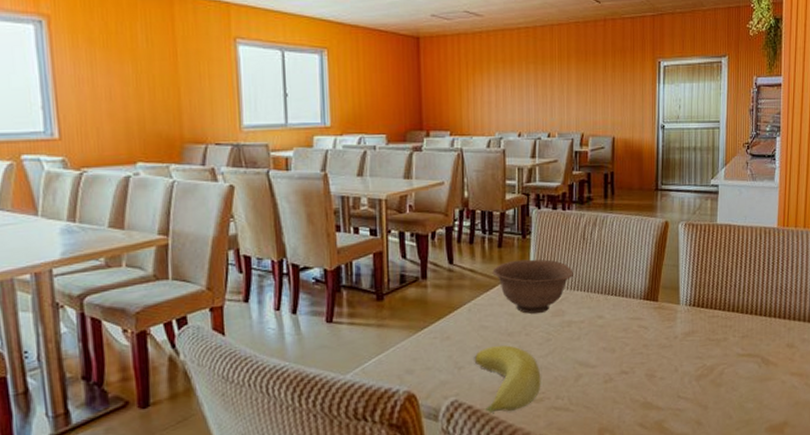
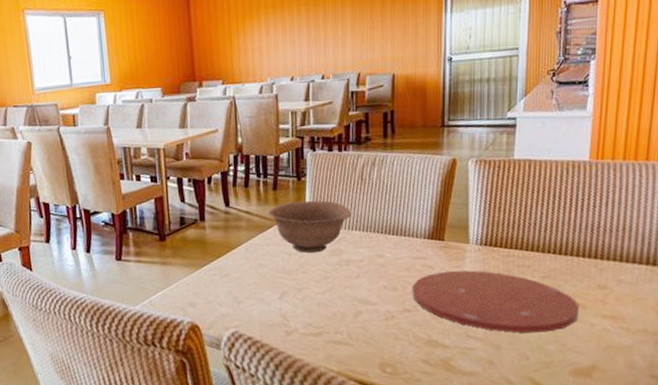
banana: present [474,345,541,415] -> none [252,282,320,346]
plate: none [629,331,772,392] -> present [412,270,579,333]

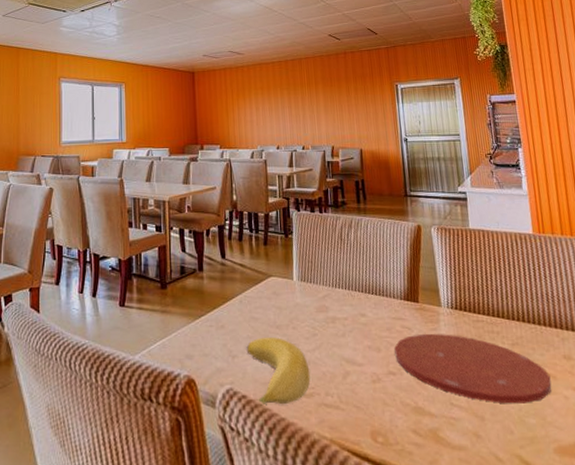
banana: none [252,282,320,346] -> present [246,336,310,406]
bowl: present [268,200,351,253] -> none [260,256,334,308]

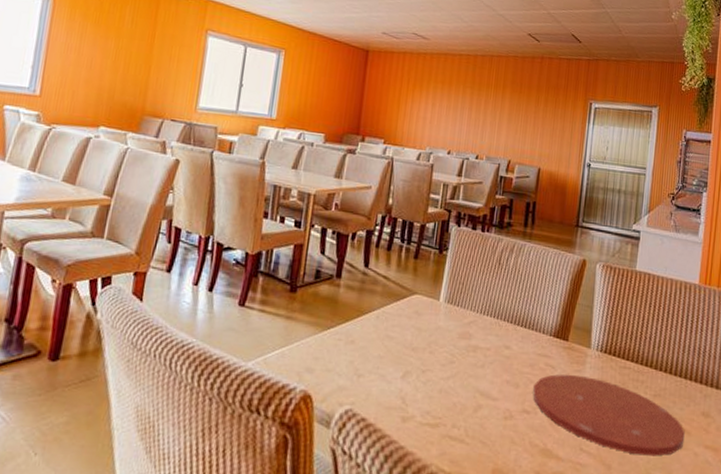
banana: present [246,336,310,406] -> none [374,358,440,432]

